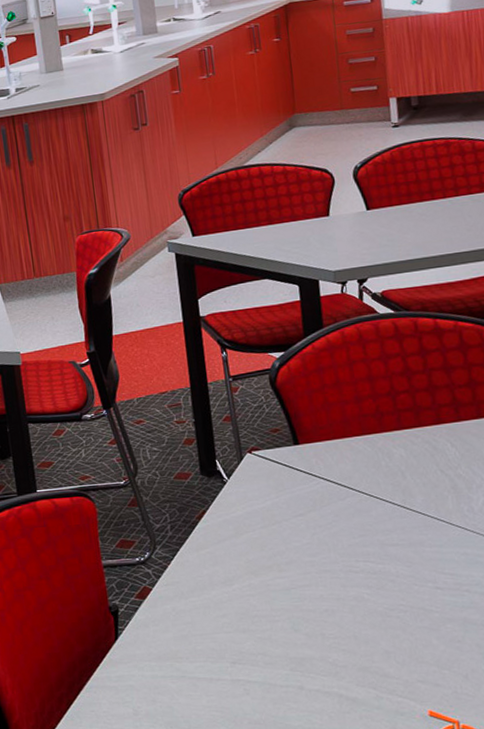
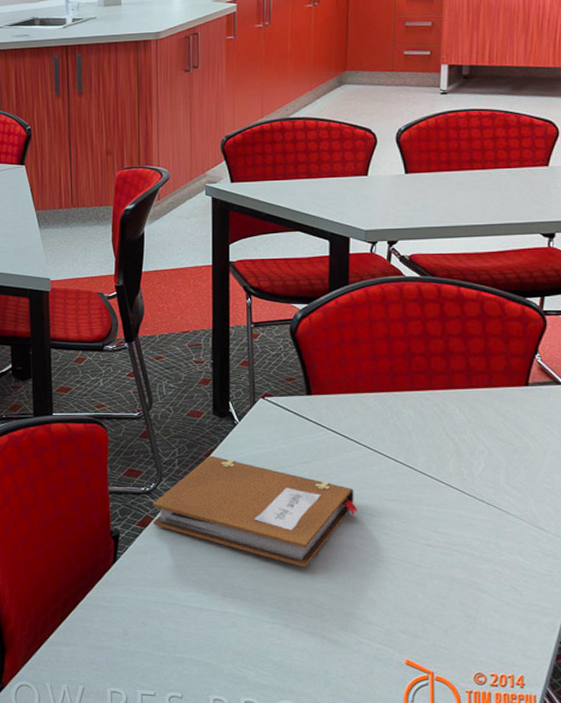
notebook: none [149,517,361,625] -> present [153,455,358,568]

